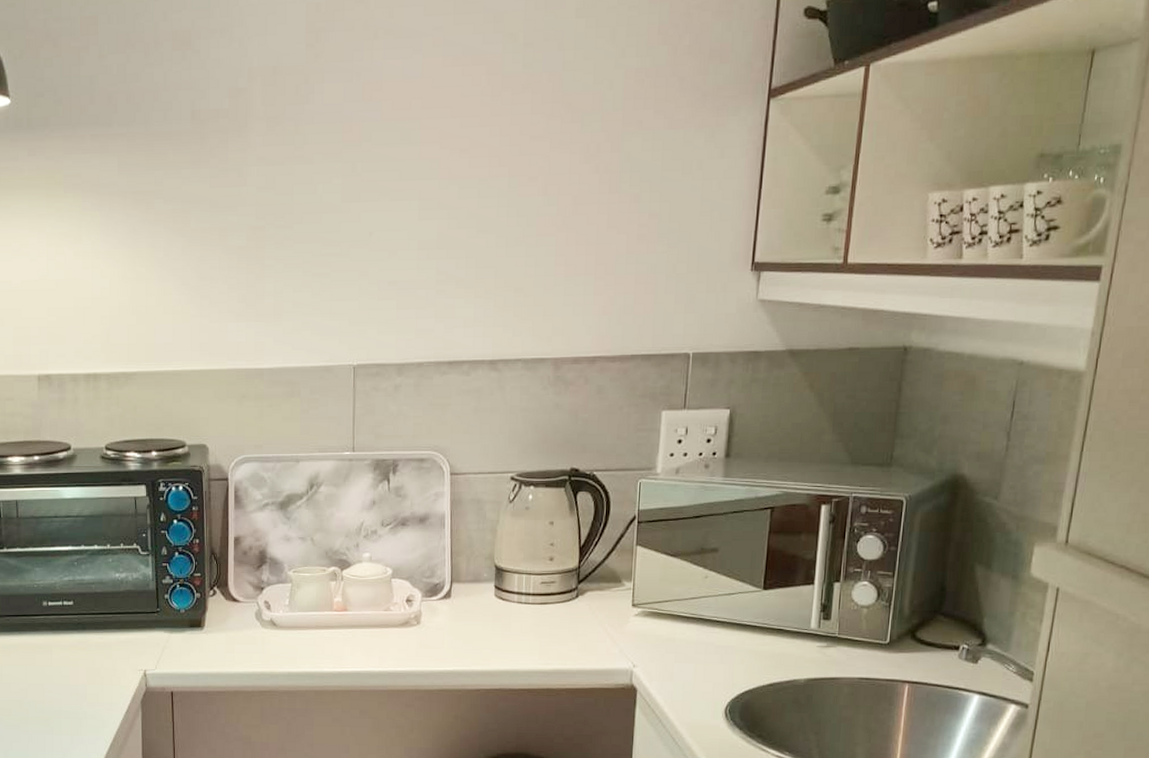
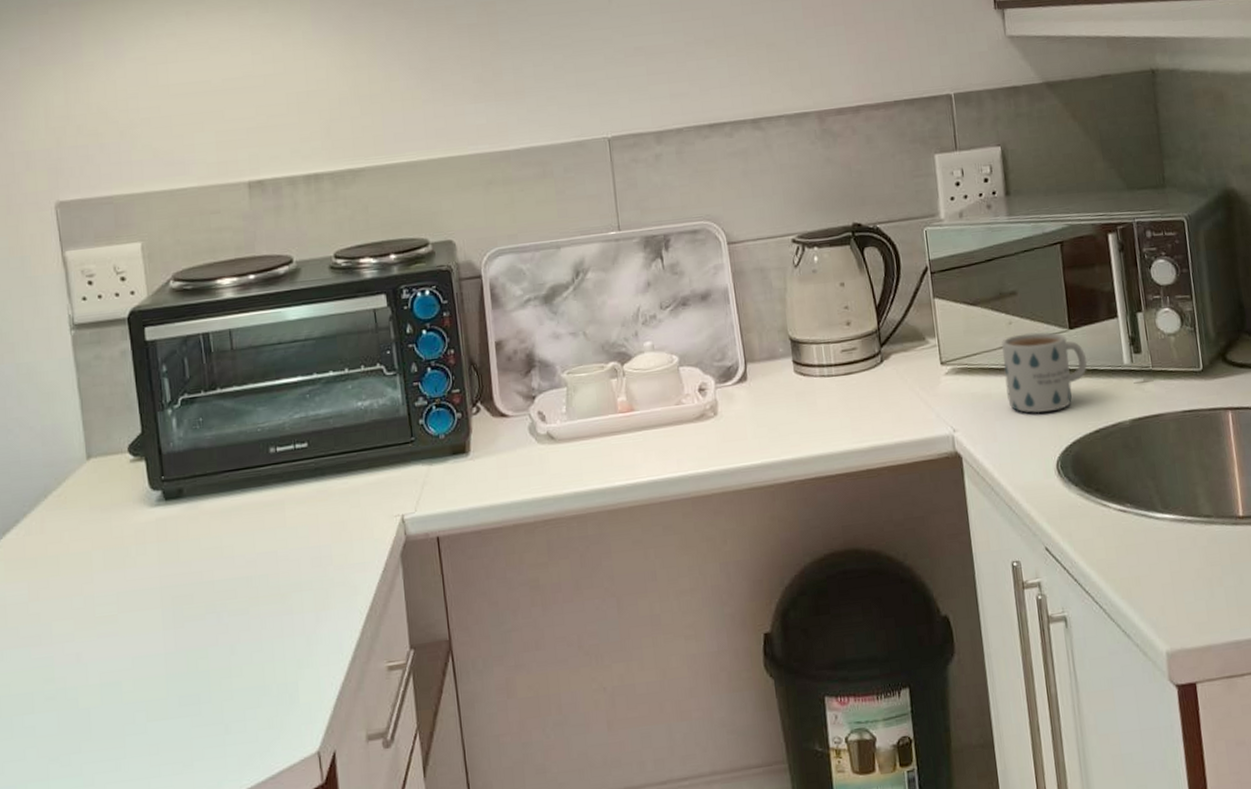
mug: none [690,588,775,662] -> present [1001,332,1088,414]

